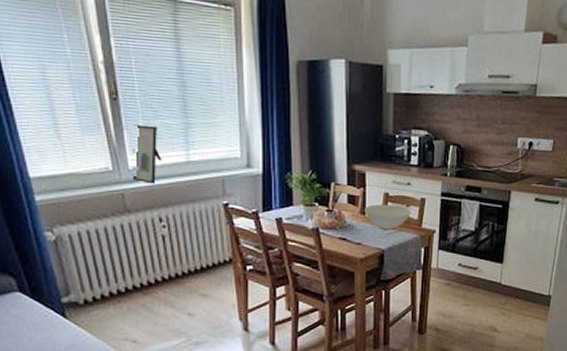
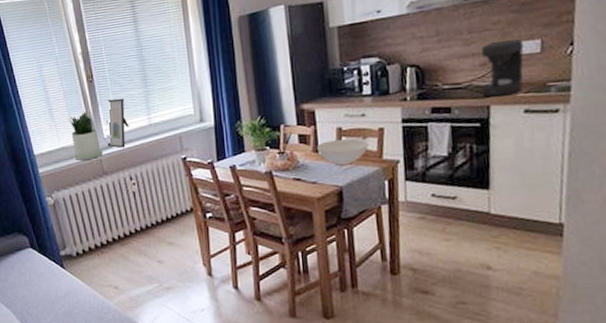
planter: none [80,134,127,192] -> present [68,111,104,160]
coffee maker: none [507,135,541,184] -> present [482,39,524,98]

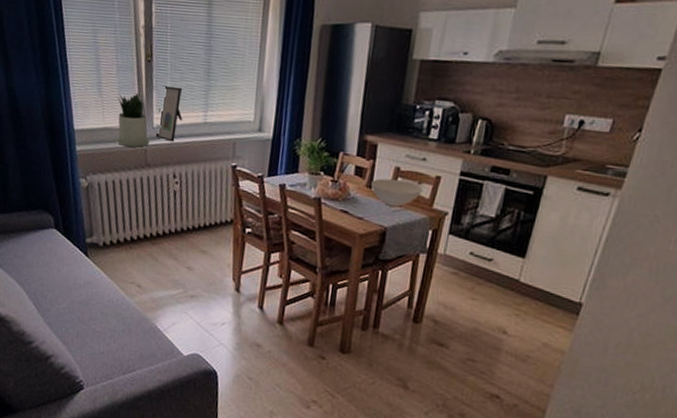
coffee maker: present [482,39,524,98] -> none [543,112,597,170]

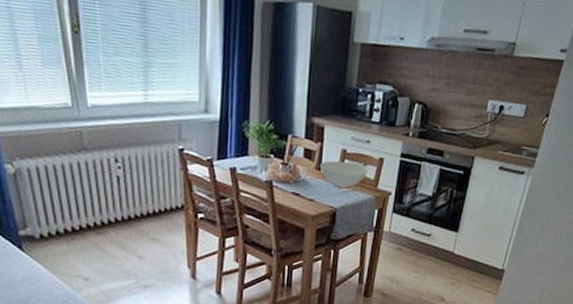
planter: present [116,93,151,148] -> none [41,68,85,129]
picture frame: present [155,85,183,142] -> none [90,60,121,124]

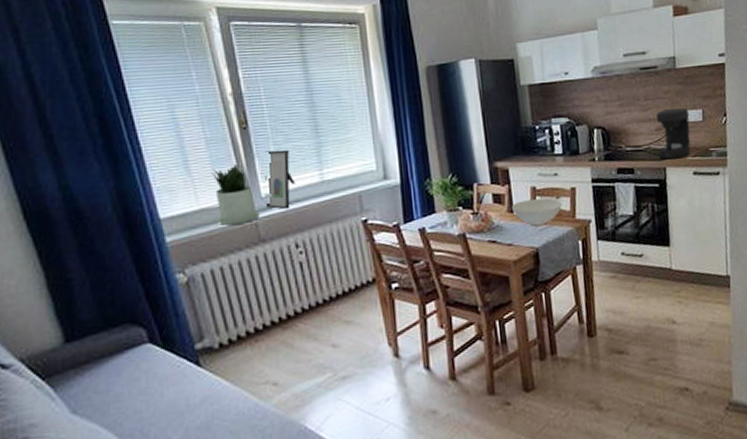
planter: none [41,68,85,129] -> present [211,164,261,225]
picture frame: none [90,60,121,124] -> present [265,149,296,210]
coffee maker: none [471,97,514,151] -> present [656,108,691,160]

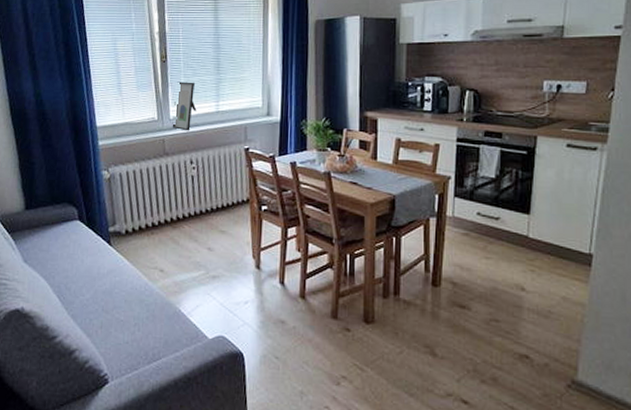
planter: present [211,164,261,225] -> none [135,90,168,138]
bowl: present [512,198,562,226] -> none [376,150,424,175]
coffee maker: present [656,108,691,160] -> none [532,79,572,129]

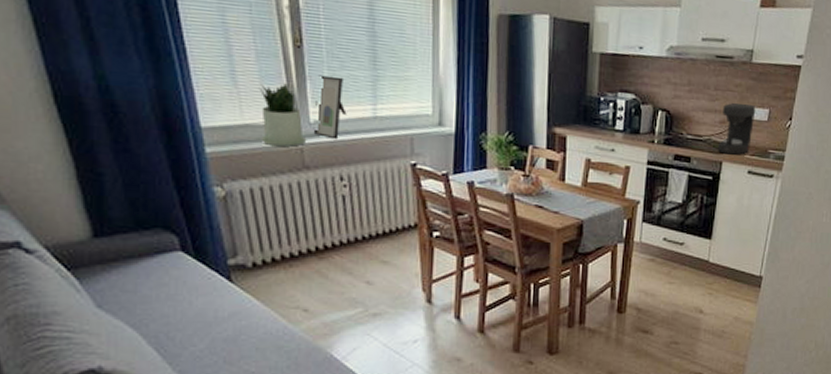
planter: none [135,90,168,138] -> present [259,83,307,147]
coffee maker: none [532,79,572,129] -> present [718,103,756,155]

